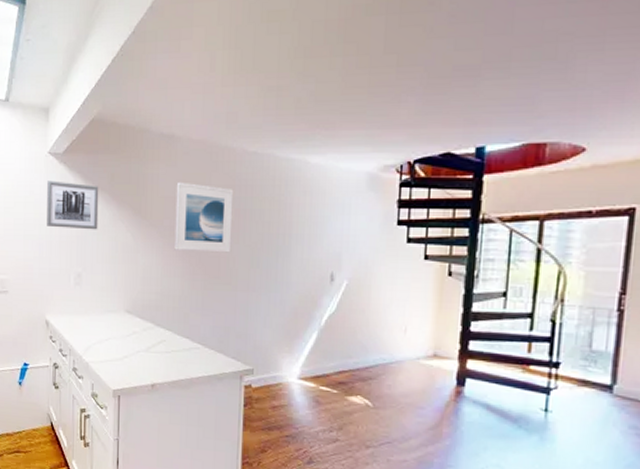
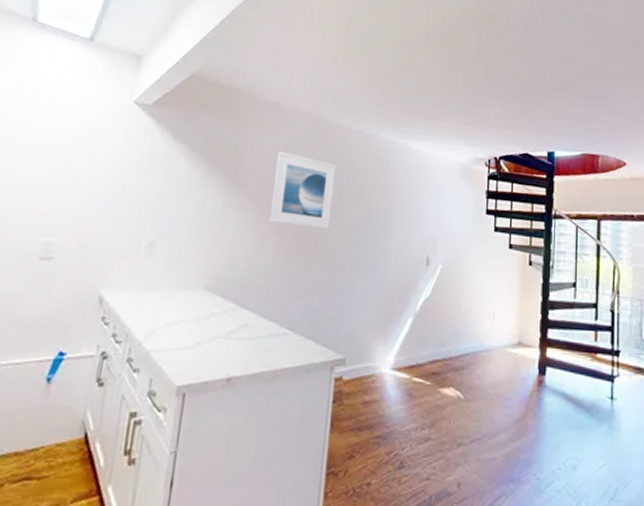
wall art: present [47,180,99,230] -> none [119,132,190,193]

